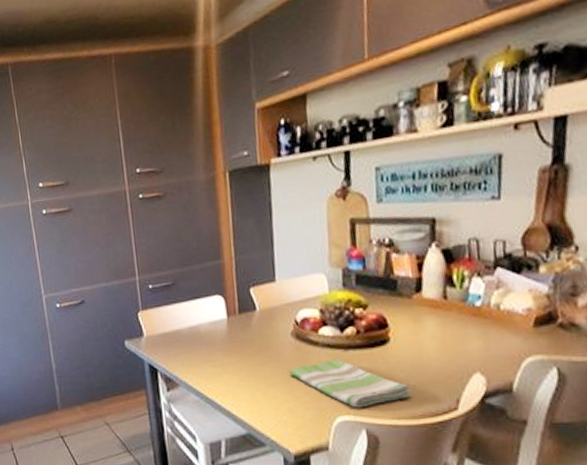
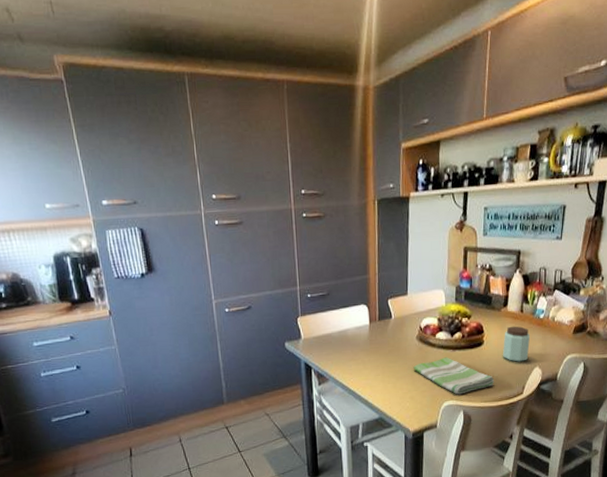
peanut butter: none [419,317,462,366] -> present [503,326,530,362]

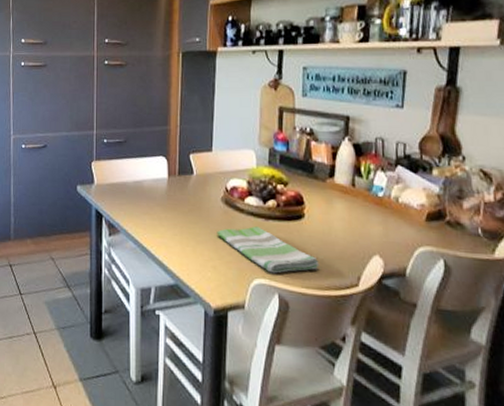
peanut butter: present [503,326,530,362] -> none [329,201,366,246]

